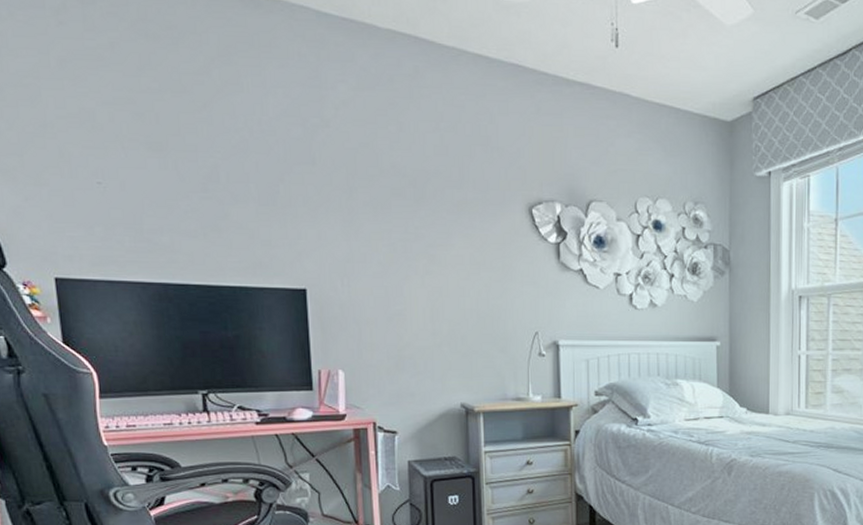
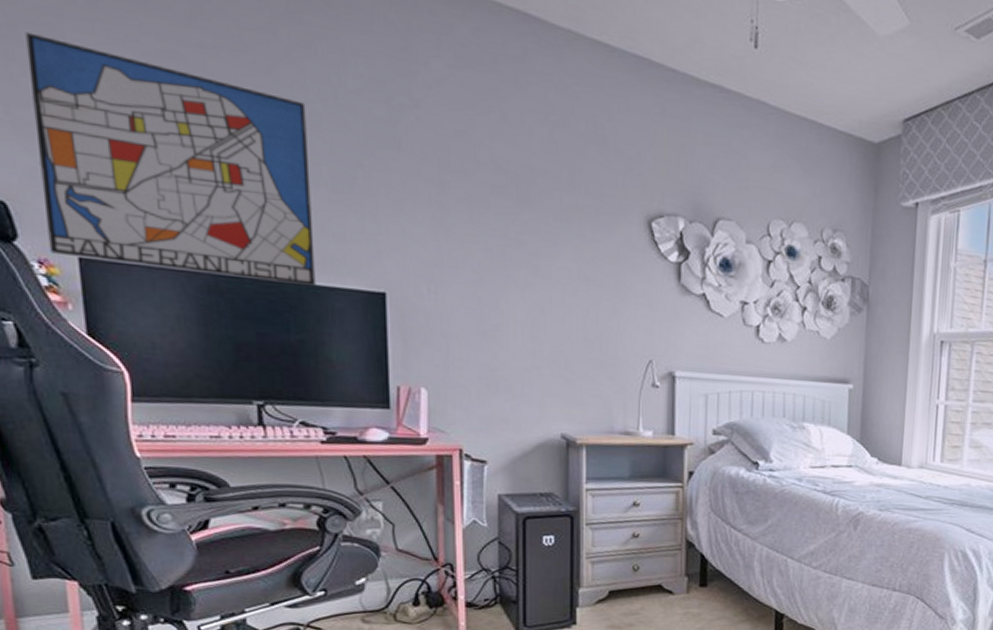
wall art: none [10,93,248,288] -> present [25,32,316,287]

